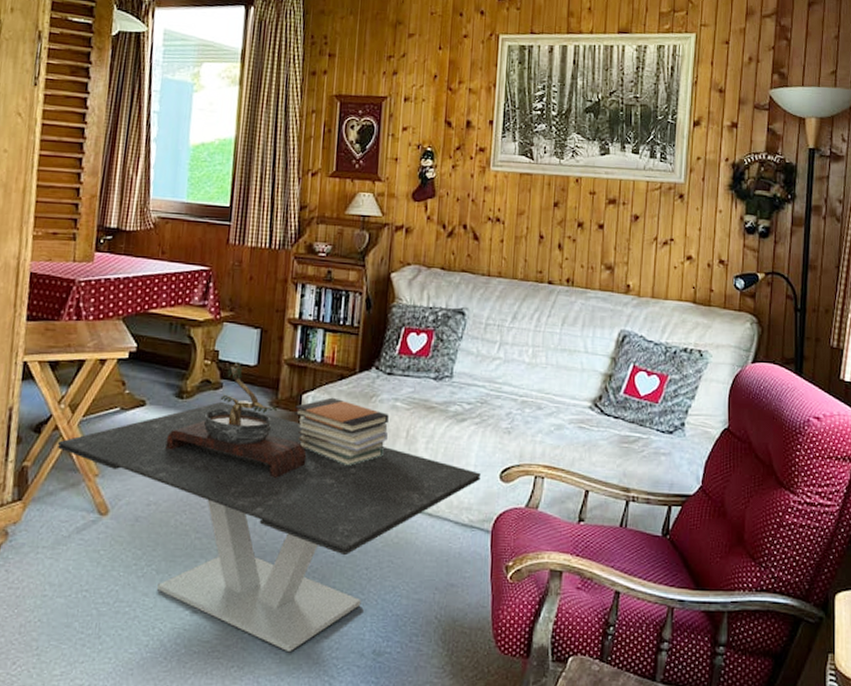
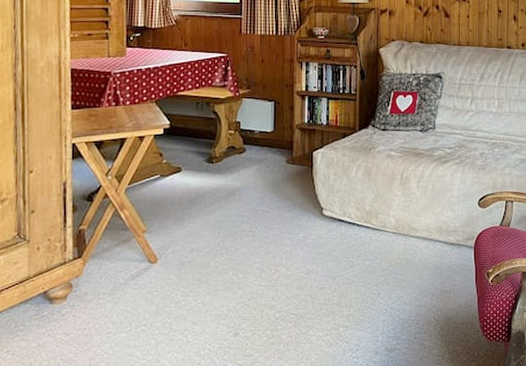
coffee table: present [57,401,481,653] -> none [108,162,463,357]
bonsai tree: present [165,361,307,478] -> none [201,129,320,221]
book stack: present [295,397,389,467] -> none [308,152,385,207]

